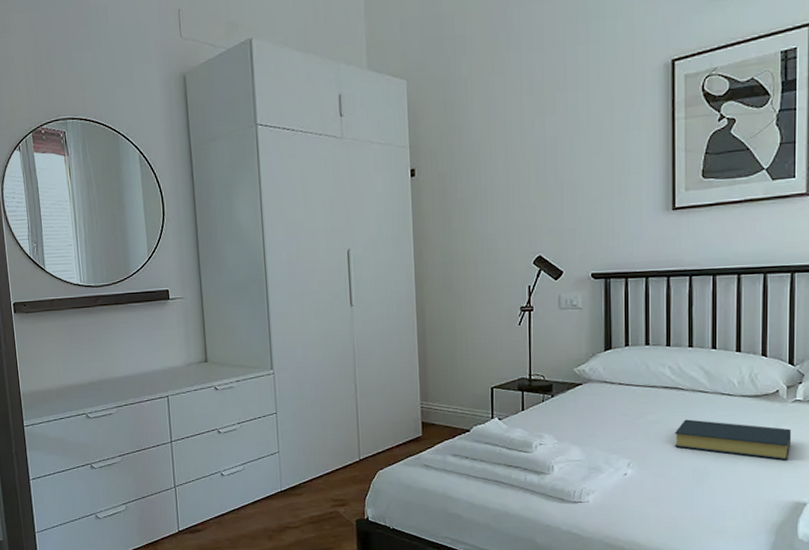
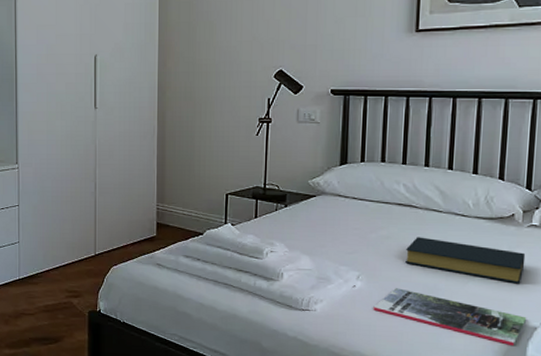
magazine: none [645,473,796,524] -> present [373,288,527,347]

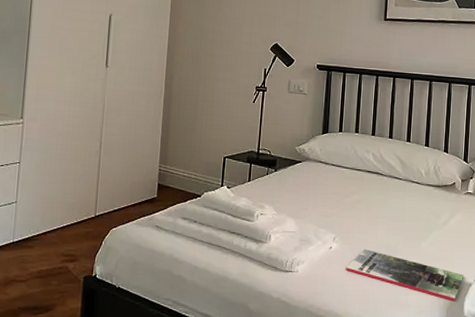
hardback book: present [404,237,526,284] -> none [372,201,463,245]

